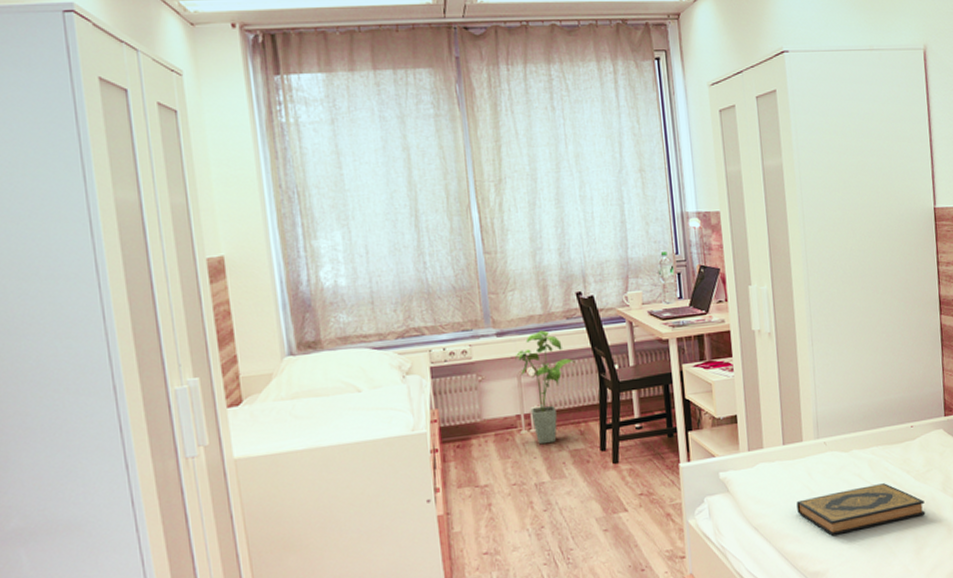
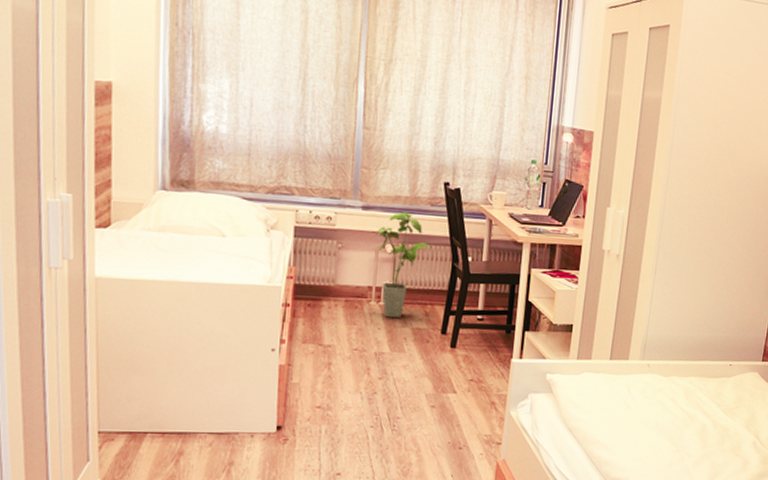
hardback book: present [796,483,926,536] -> none [611,410,728,449]

